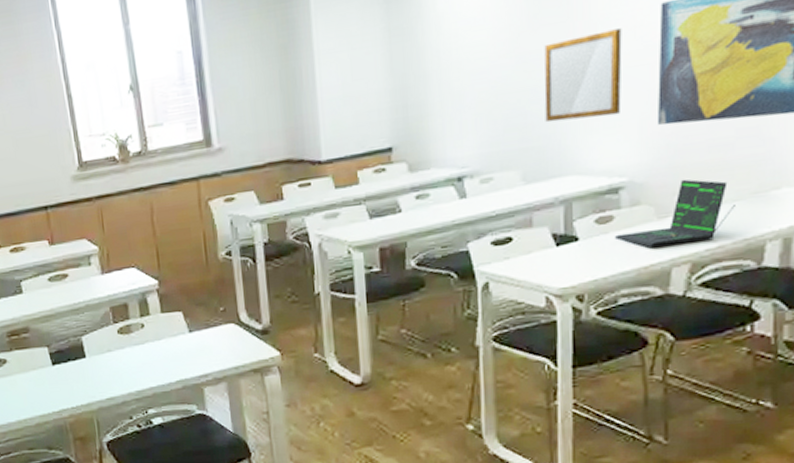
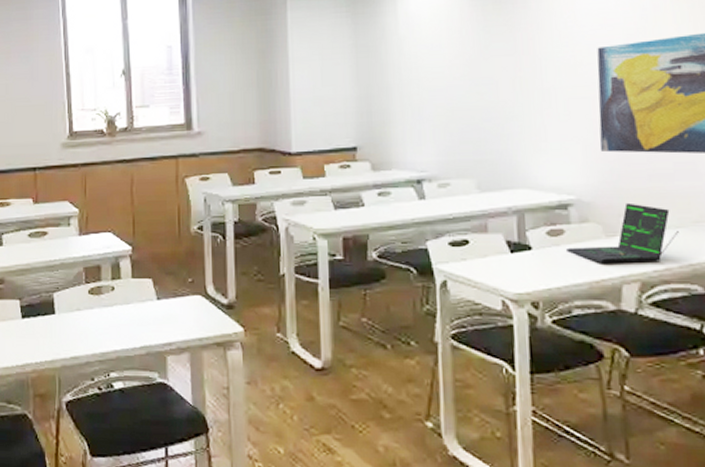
writing board: present [544,28,622,123] -> none [495,65,567,140]

